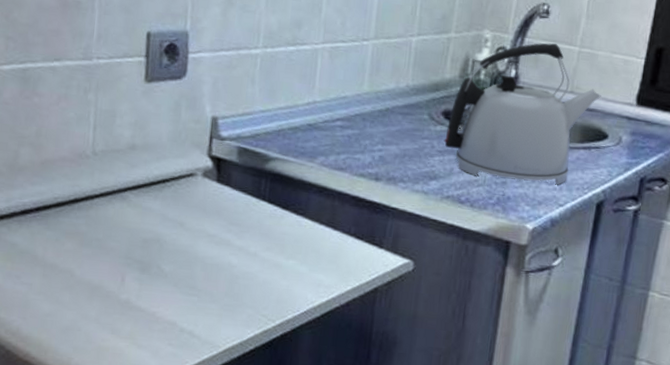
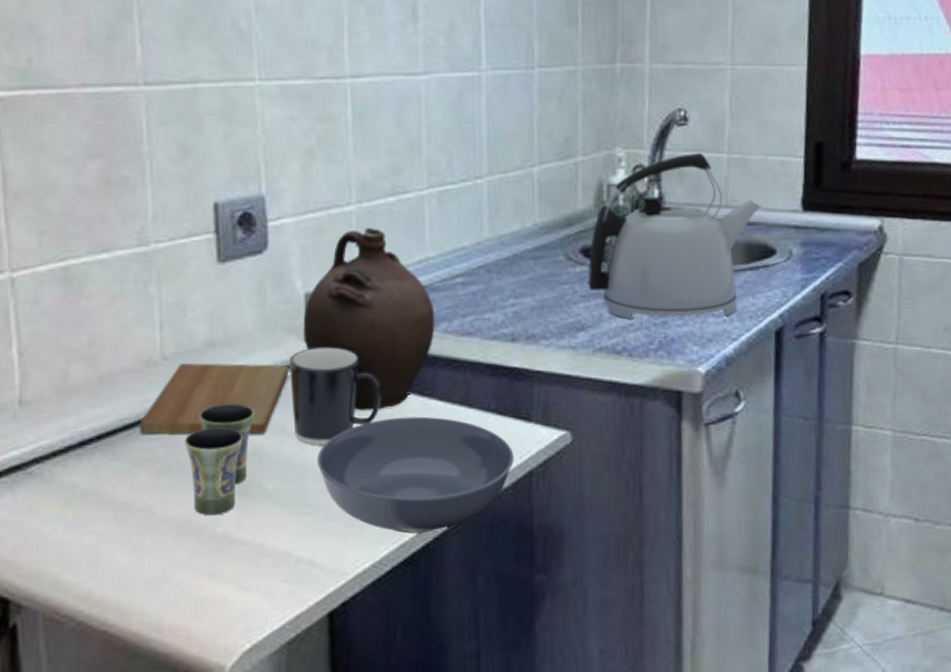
cutting board: none [69,160,192,225] -> present [139,363,288,435]
cup: none [103,197,161,285] -> present [185,403,254,516]
mug: none [190,162,264,242] -> present [289,346,381,446]
bowl: none [205,228,365,324] -> present [316,416,514,534]
ceramic jug: none [206,69,315,220] -> present [303,228,435,411]

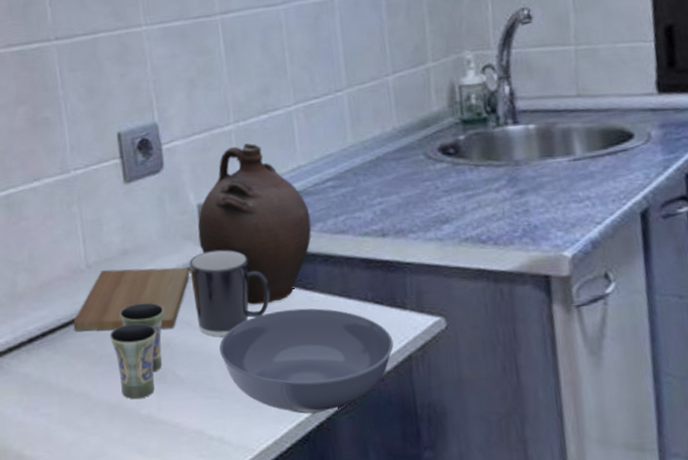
kettle: present [586,153,761,319] -> none [447,48,614,209]

